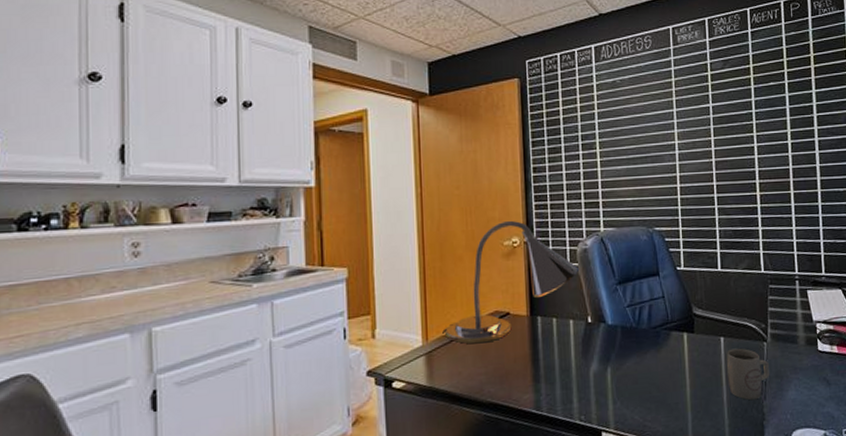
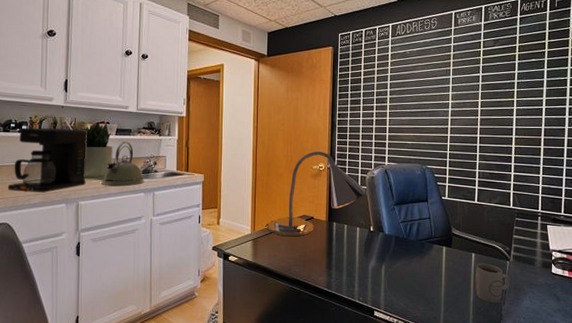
coffee maker: none [29,217,162,323] -> present [8,128,88,193]
planter: none [136,204,205,296] -> present [73,121,113,182]
kettle: none [186,230,257,300] -> present [100,141,144,187]

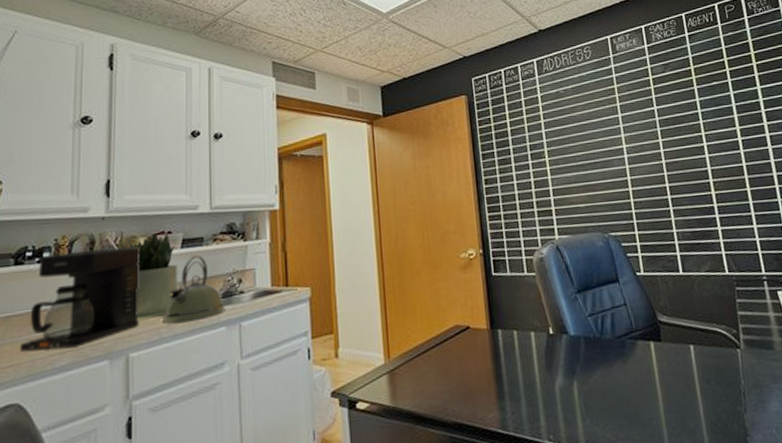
table lamp: present [265,151,366,237] -> none [404,232,536,361]
mug: present [475,263,510,304] -> none [698,356,748,414]

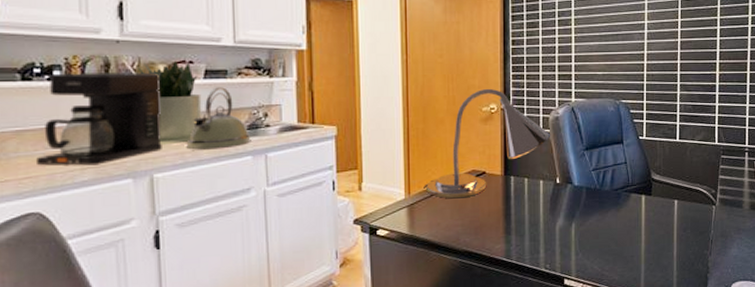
table lamp: none [404,232,536,361] -> present [424,88,550,199]

